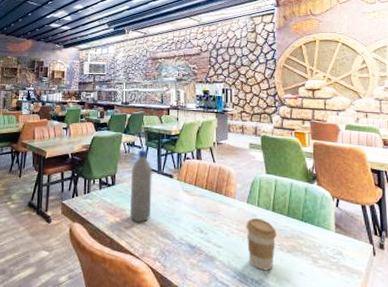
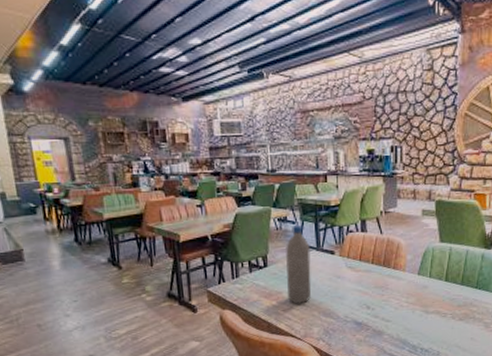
coffee cup: present [246,217,277,271] -> none [416,289,449,340]

